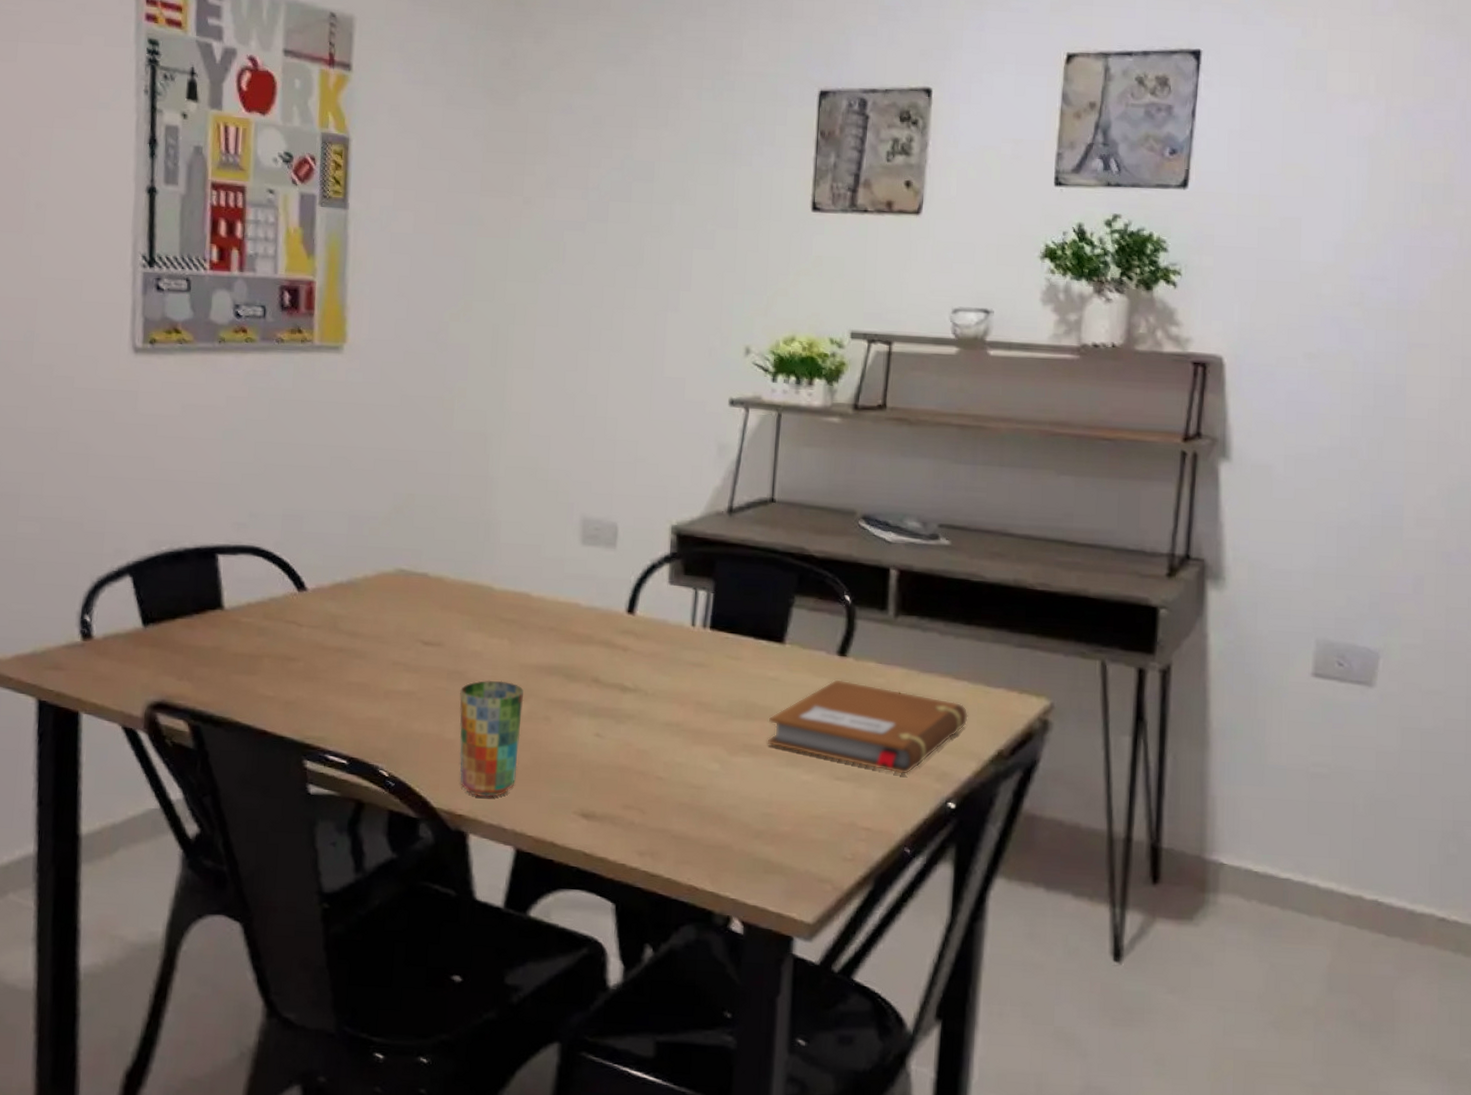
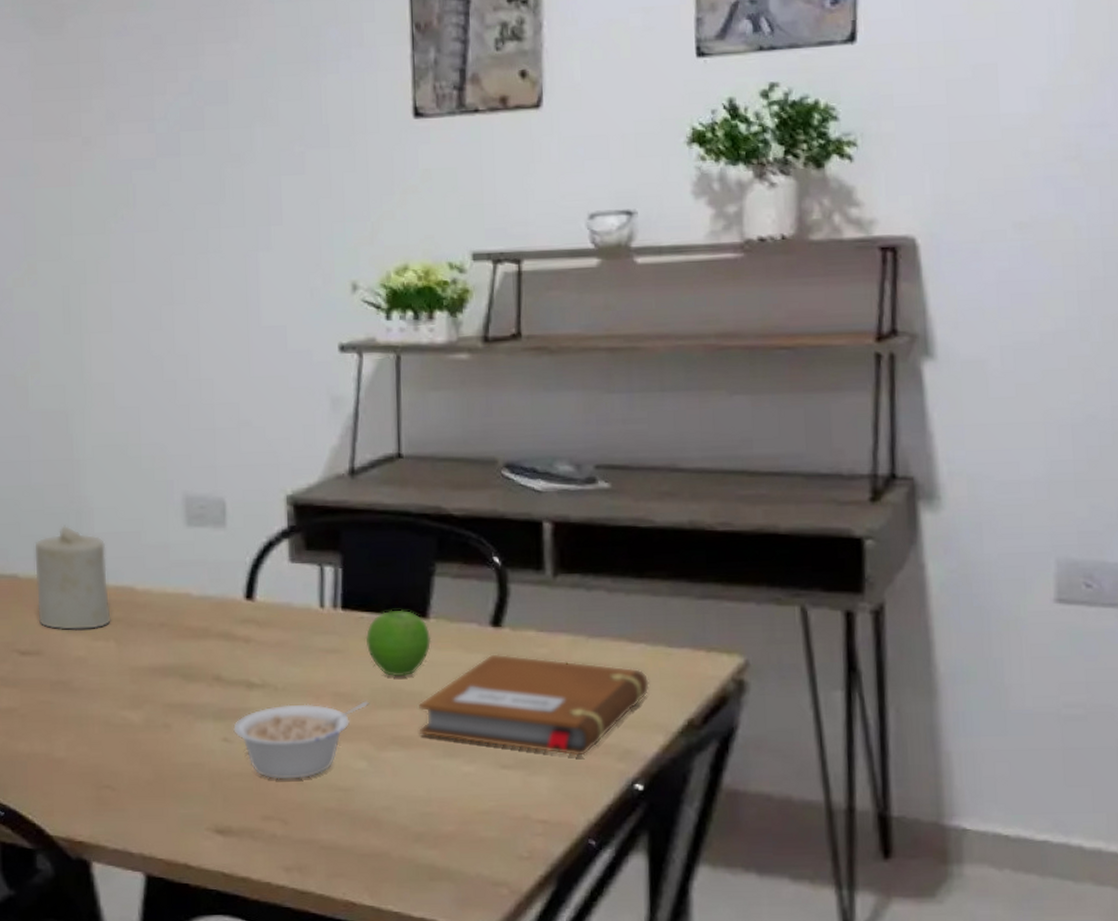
candle: none [442,533,509,628] -> present [33,525,112,631]
cup: present [459,680,524,798] -> none [65,688,139,820]
legume: none [605,708,726,775] -> present [233,701,369,780]
fruit: none [728,633,786,693] -> present [365,609,432,677]

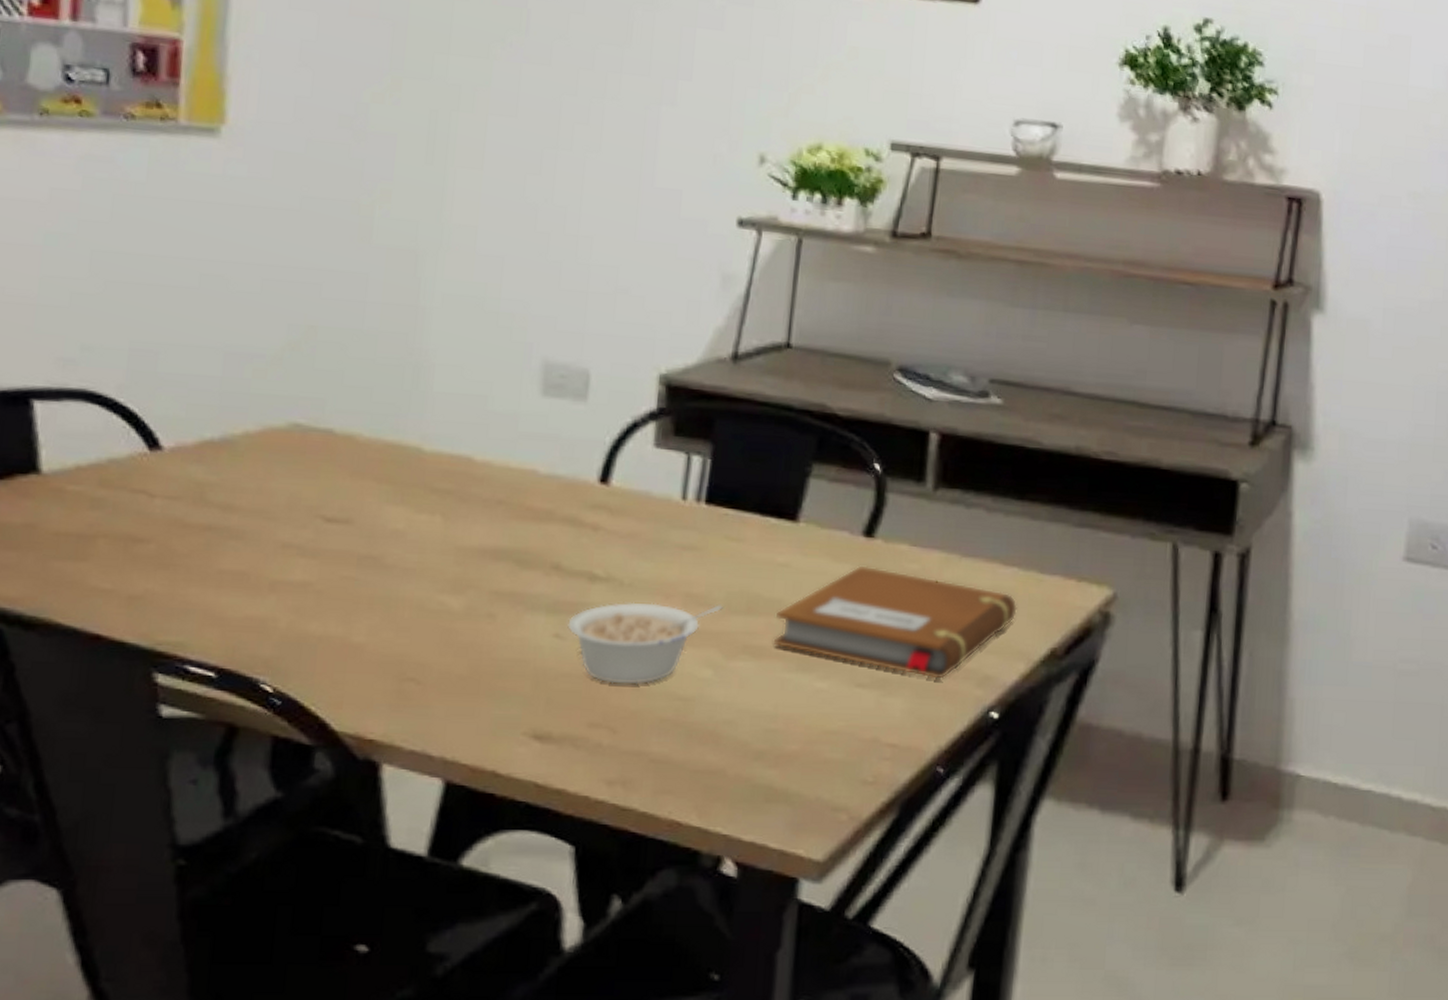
candle: present [33,525,112,631] -> none [351,379,445,501]
fruit: present [365,609,432,677] -> none [727,509,799,582]

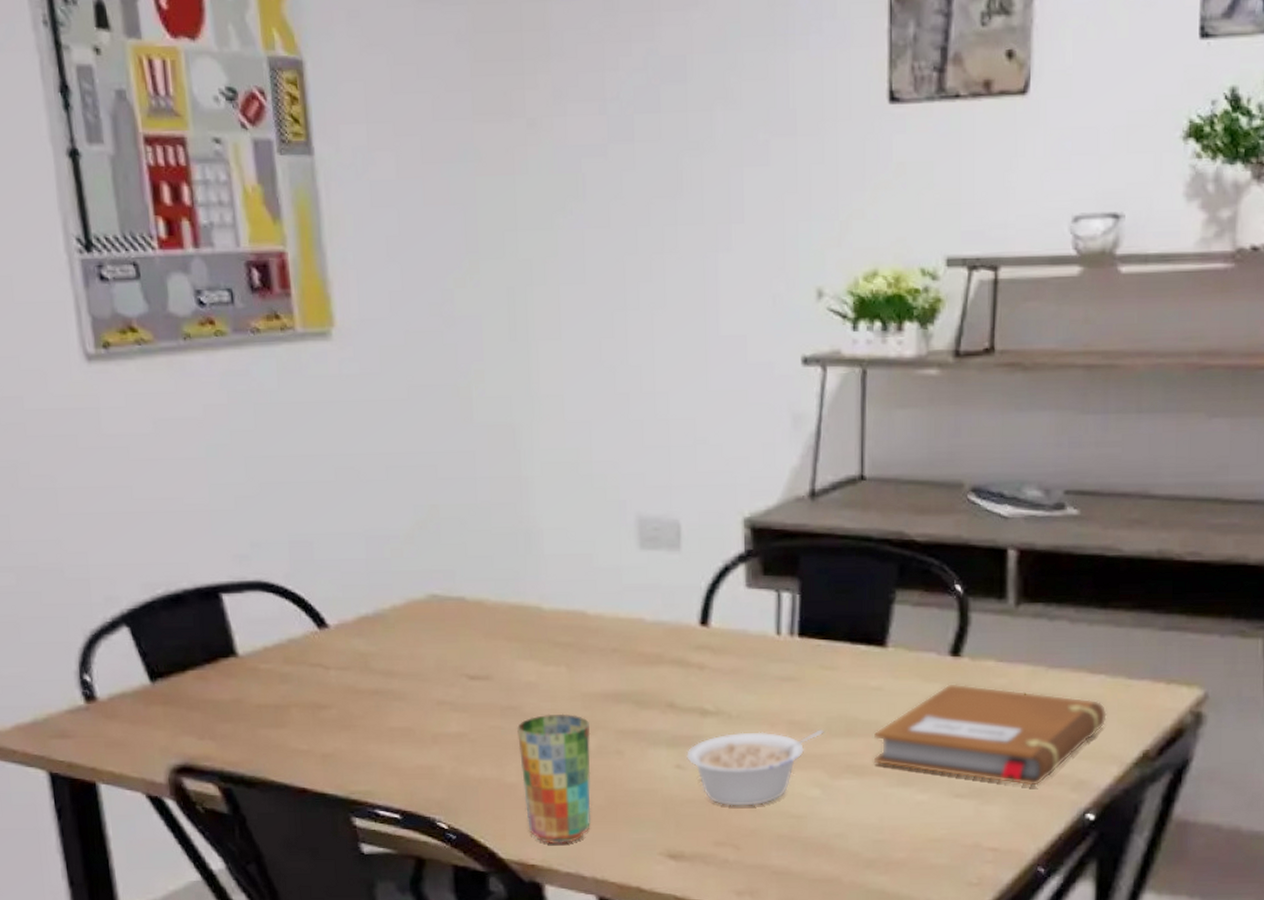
cup: none [371,567,461,718] -> present [516,713,591,845]

